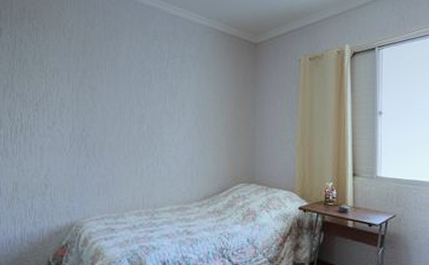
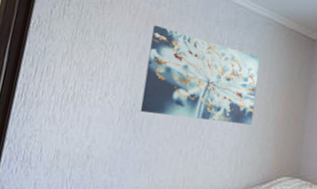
wall art: none [90,46,203,137] -> present [140,25,260,125]

